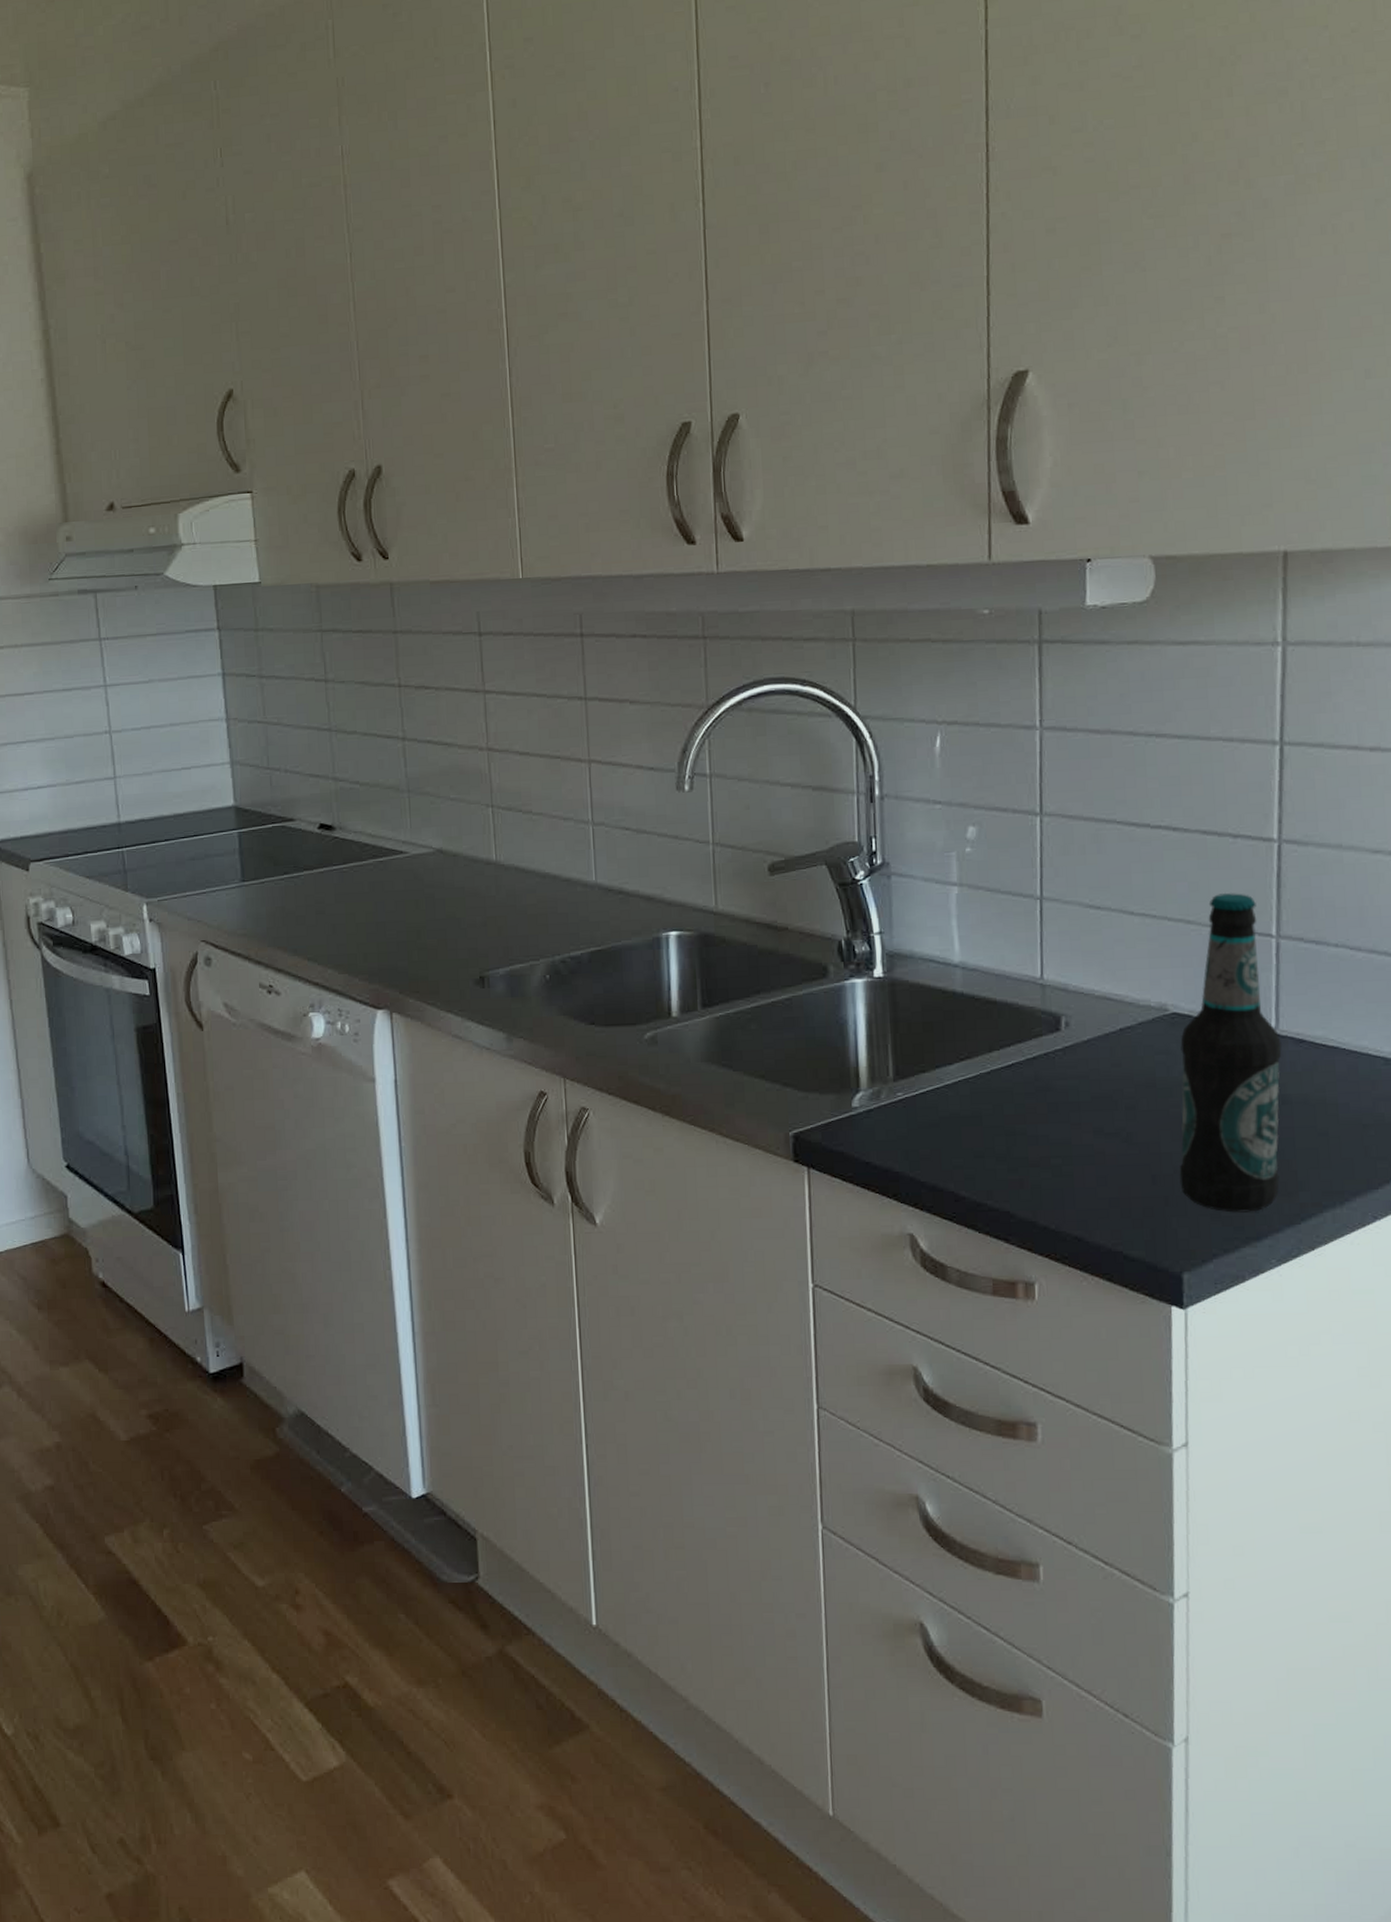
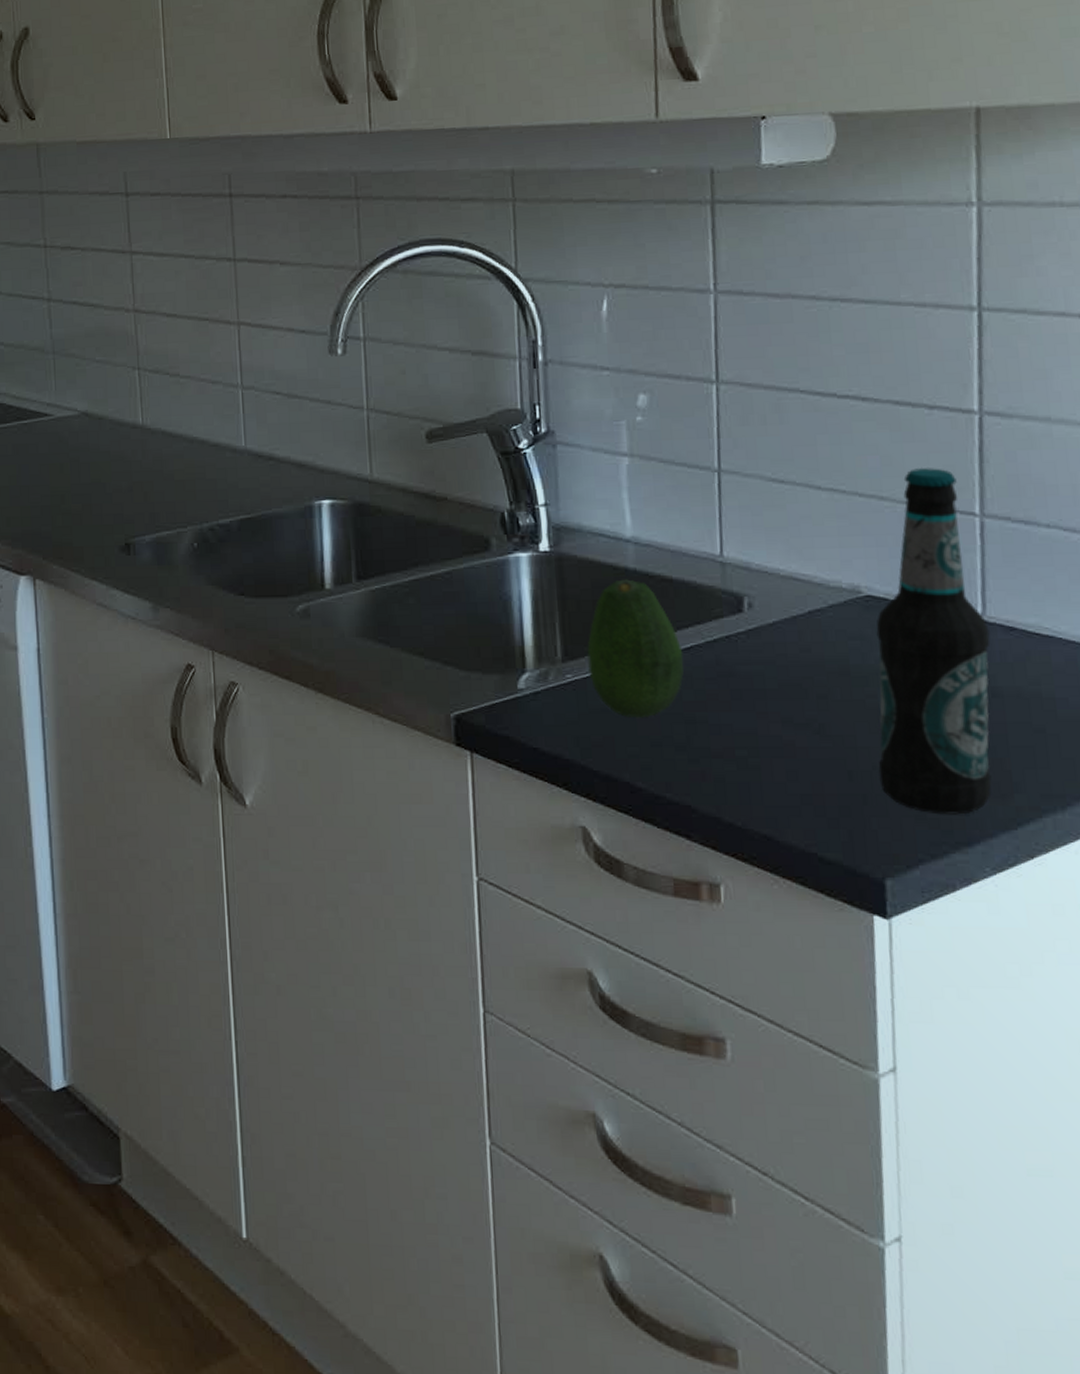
fruit: none [917,1002,1006,1132] -> present [587,579,684,718]

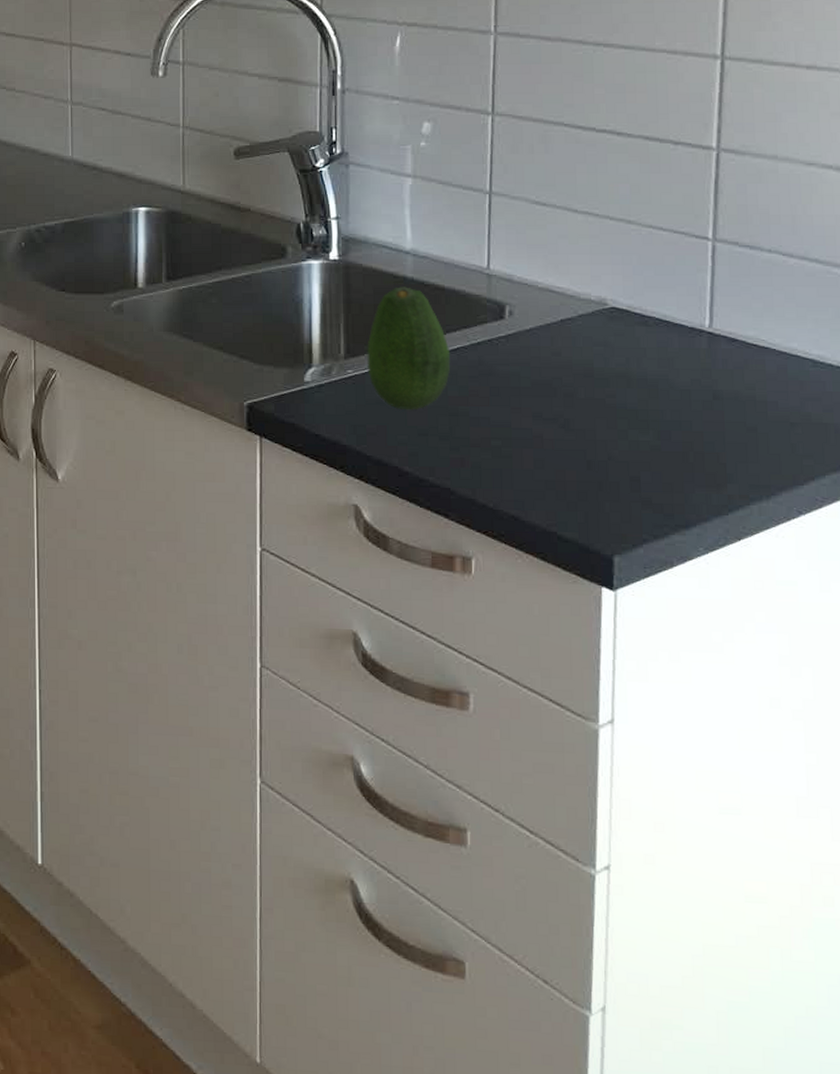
bottle: present [876,467,992,815] -> none [613,195,715,501]

